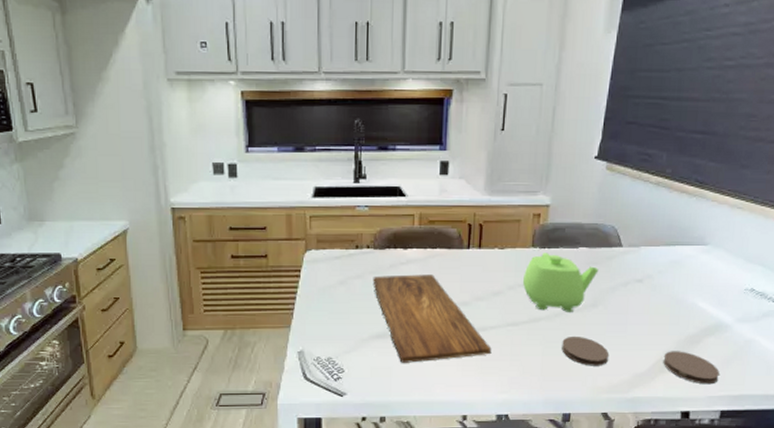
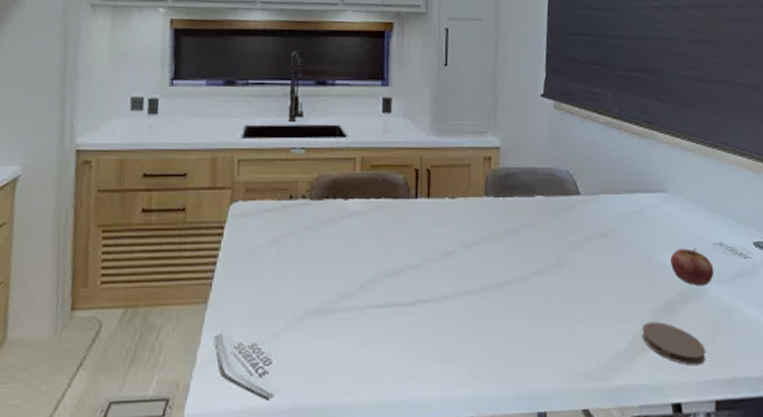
cutting board: present [373,274,492,363] -> none [308,230,449,348]
teapot: present [522,252,599,312] -> none [477,202,559,275]
coaster: present [562,336,610,366] -> none [528,305,582,346]
apple: none [700,293,741,324] -> present [670,248,714,286]

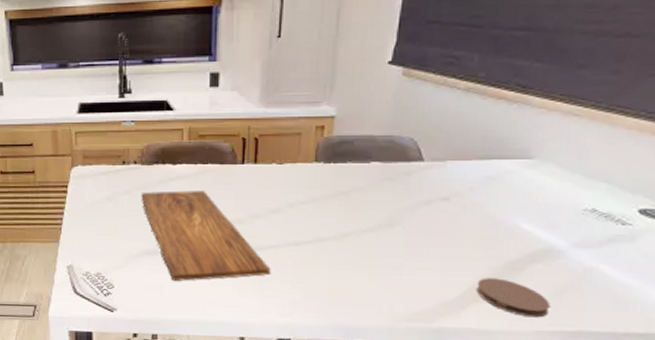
cutting board: none [308,230,449,348] -> present [141,190,271,281]
apple: present [670,248,714,286] -> none [523,213,579,249]

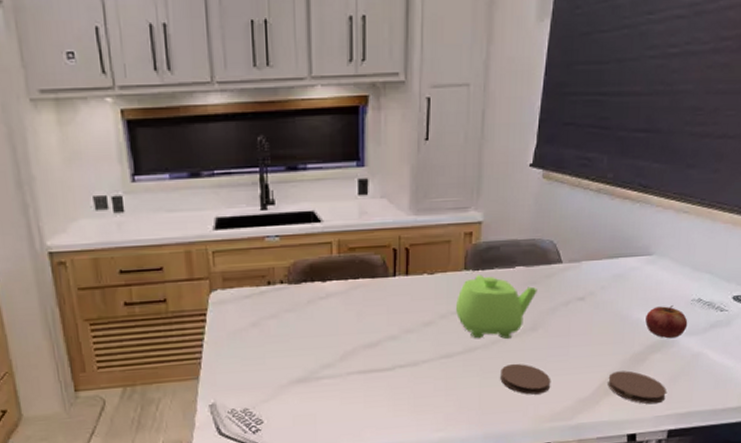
cutting board: present [141,190,271,281] -> none [289,308,425,408]
teapot: none [304,168,395,232] -> present [455,275,537,339]
coaster: none [352,258,409,292] -> present [500,363,551,395]
apple: none [523,213,579,249] -> present [645,305,688,339]

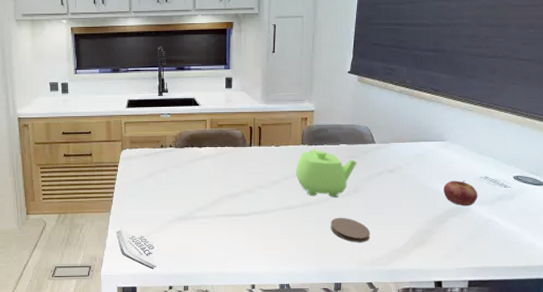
coaster: present [608,370,666,405] -> none [416,229,464,258]

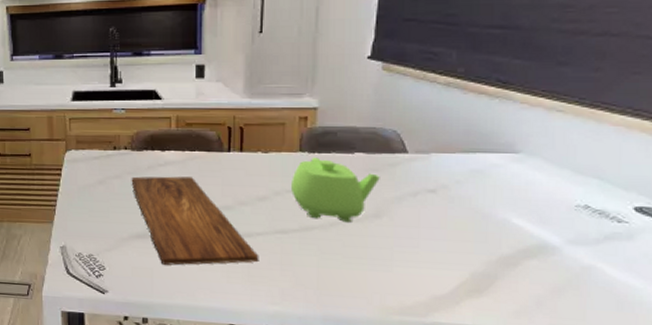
cutting board: none [175,168,273,241] -> present [131,176,259,266]
coaster: present [331,217,371,243] -> none [340,248,400,284]
apple: present [443,180,478,206] -> none [515,208,572,246]

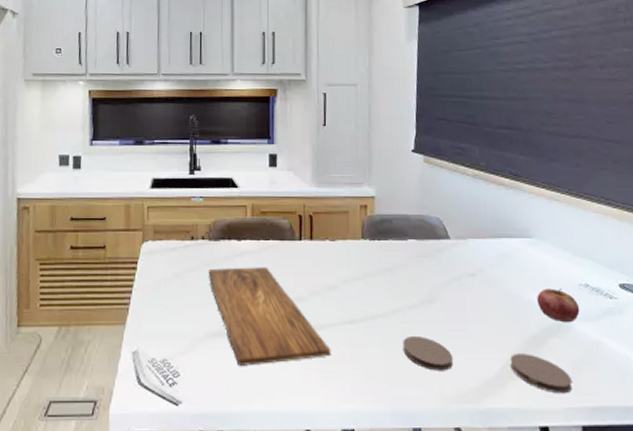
teapot: present [290,157,380,222] -> none [355,245,430,309]
coaster: none [340,248,400,284] -> present [403,335,454,371]
coaster: none [470,272,548,316] -> present [510,353,573,394]
apple: none [515,208,572,246] -> present [537,288,580,323]

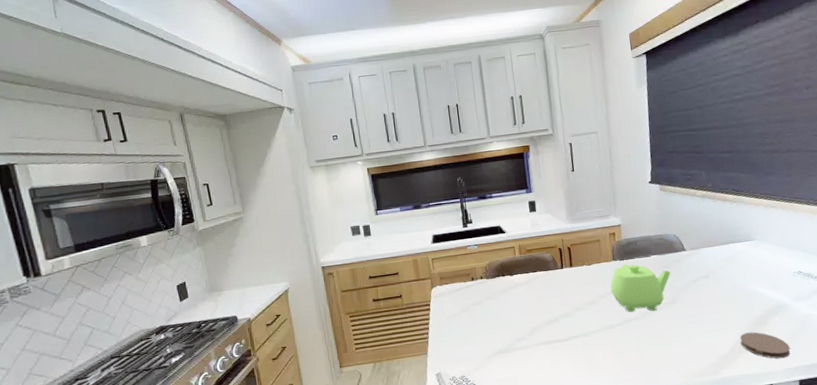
cutting board: present [208,267,331,366] -> none [489,294,596,373]
teapot: none [355,245,430,309] -> present [610,263,671,313]
coaster: present [403,335,454,371] -> none [653,330,695,355]
apple: present [537,288,580,323] -> none [759,278,795,304]

